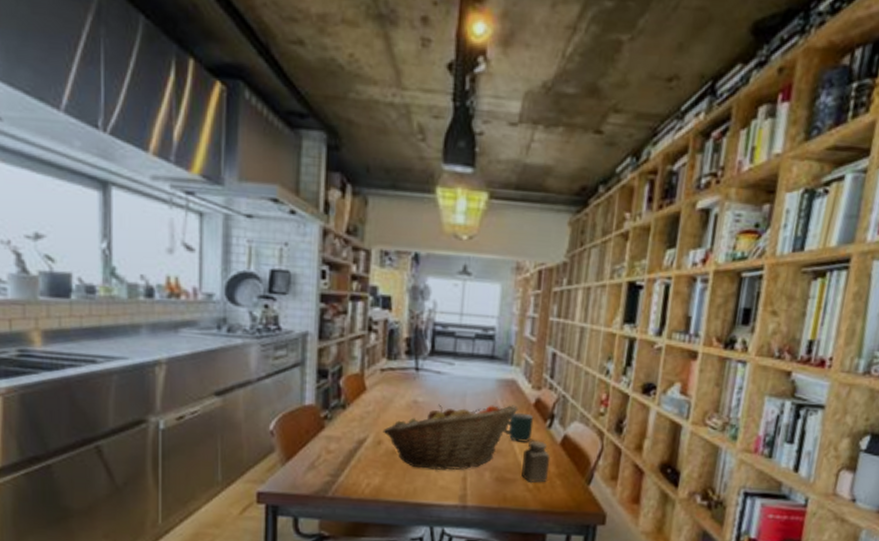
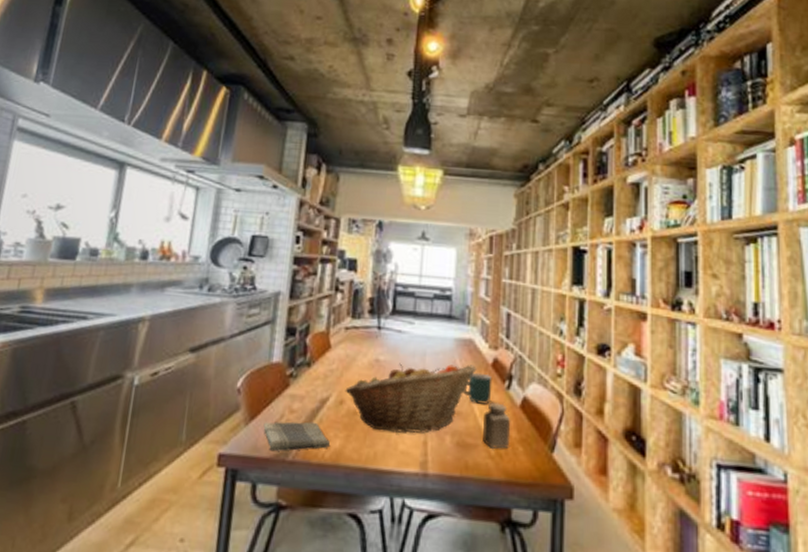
dish towel: none [300,461,370,489] -> present [263,421,331,451]

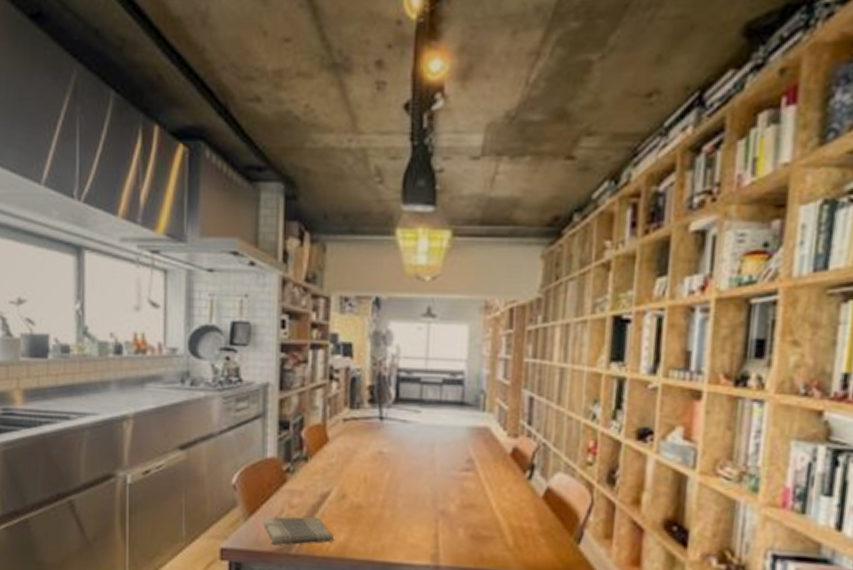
fruit basket: present [345,363,477,434] -> none [347,455,493,527]
mug: present [462,372,493,404] -> none [477,462,511,496]
salt shaker: present [483,402,511,449] -> none [500,493,532,541]

